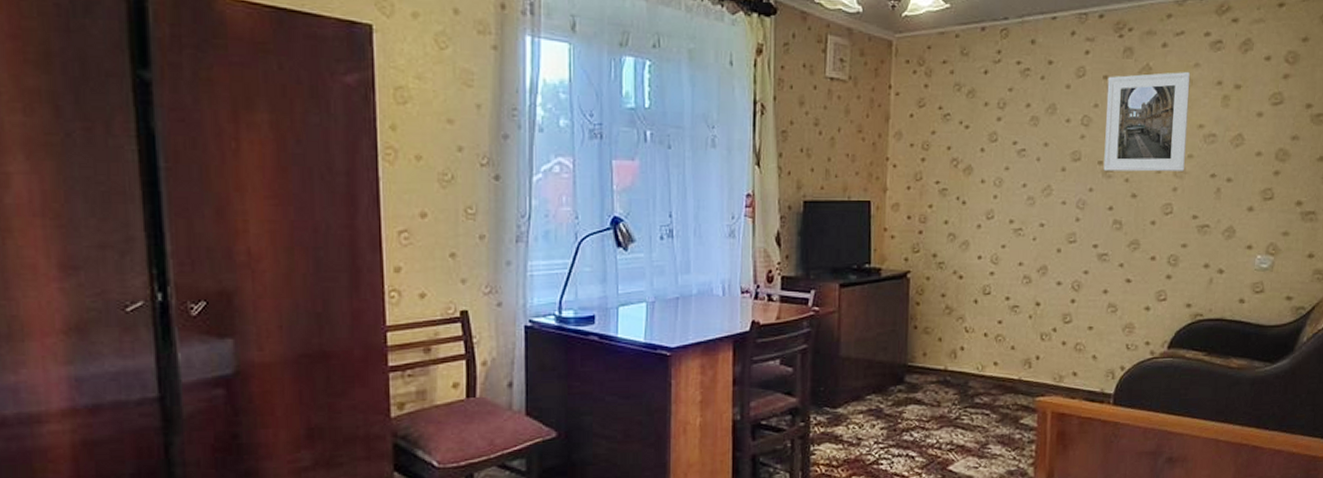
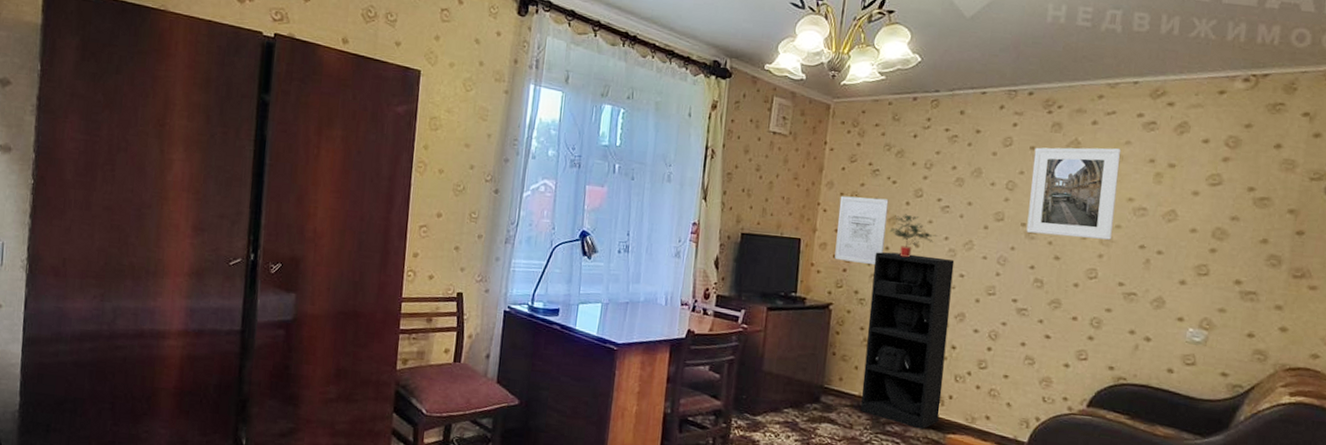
wall art: none [909,146,963,224] -> present [834,195,889,266]
shelving unit: none [947,206,1034,396] -> present [861,251,955,430]
potted plant: none [965,162,1016,211] -> present [889,214,938,258]

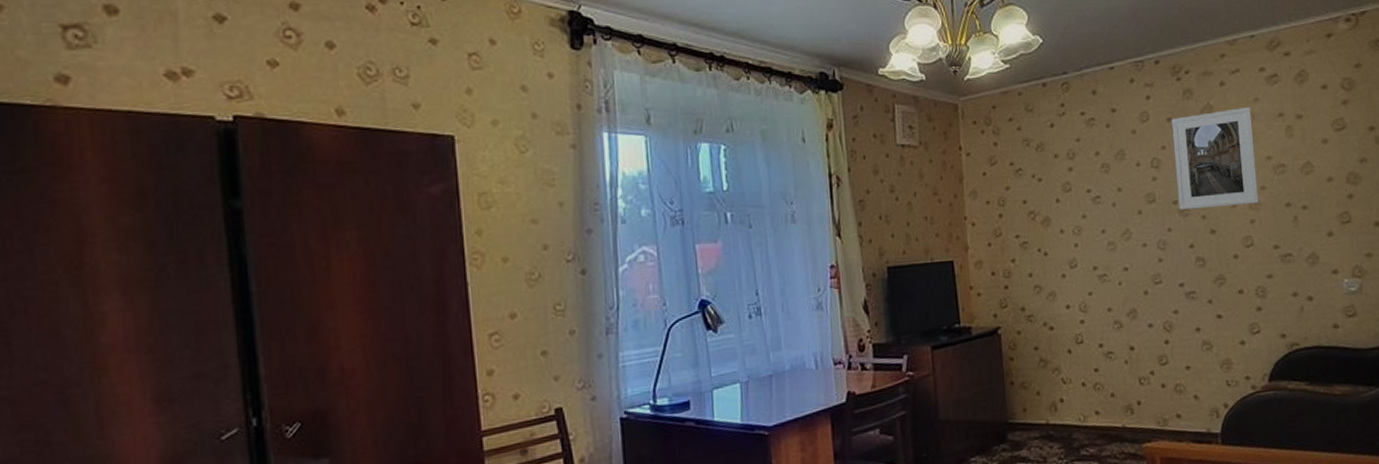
wall art: present [834,195,889,266] -> none [987,200,1042,278]
shelving unit: present [861,251,955,430] -> none [1034,253,1132,446]
potted plant: present [889,214,938,258] -> none [1044,212,1095,261]

